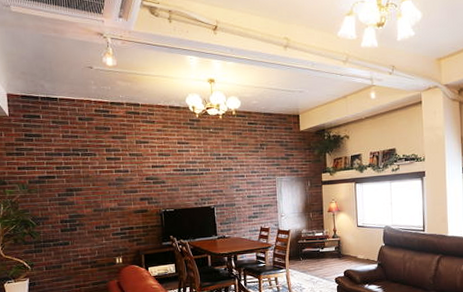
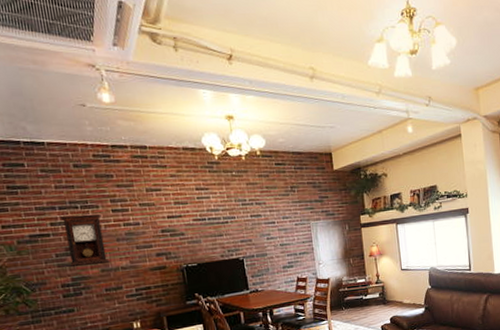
pendulum clock: none [65,161,102,206] -> present [60,214,110,268]

